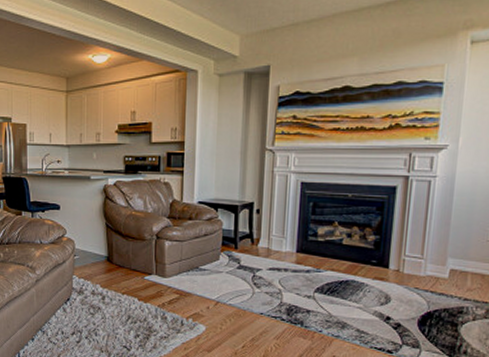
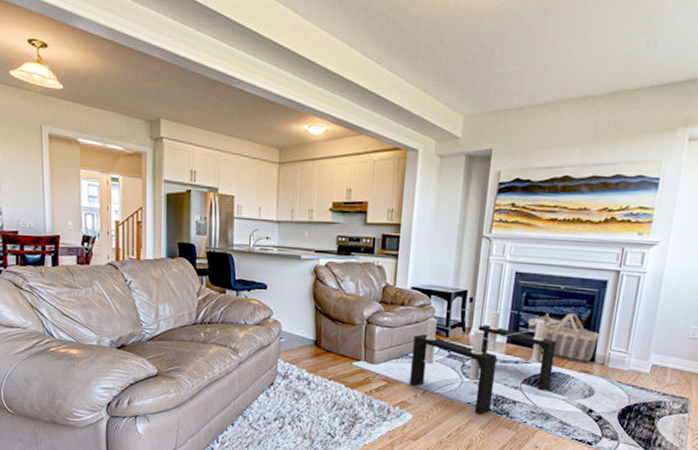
coffee table: none [189,217,363,324] -> present [400,306,572,414]
basket: none [332,221,393,271] -> present [540,313,600,364]

